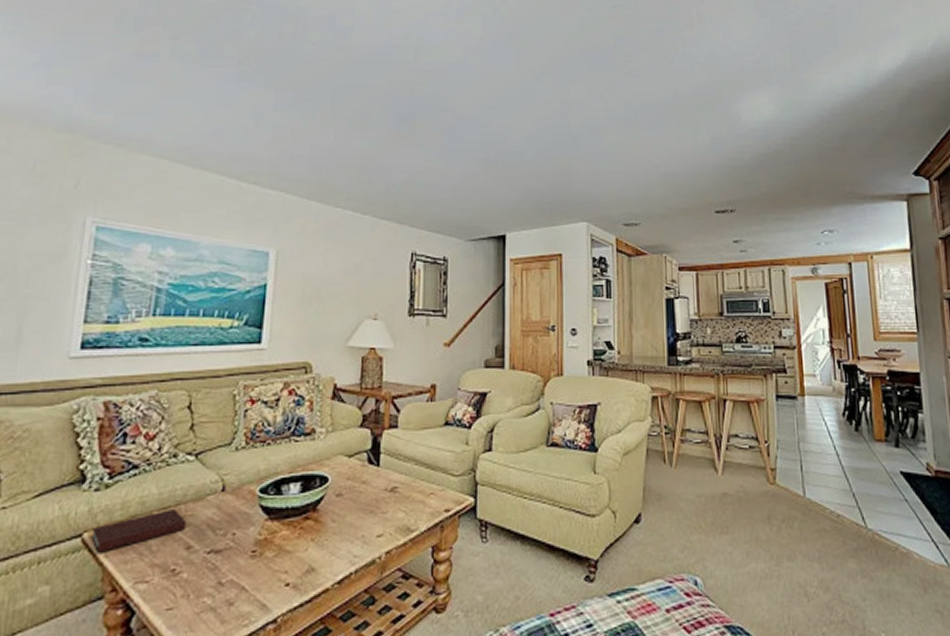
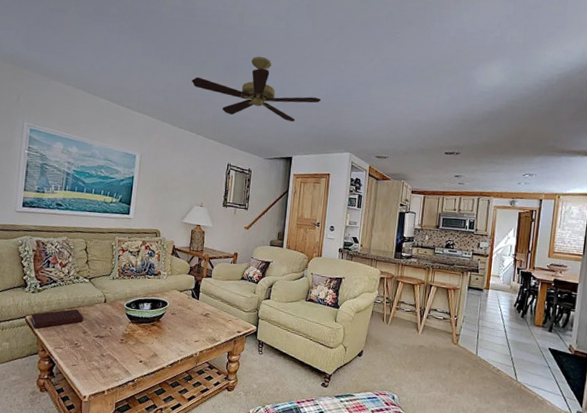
ceiling fan: none [350,101,539,187] -> present [191,56,322,122]

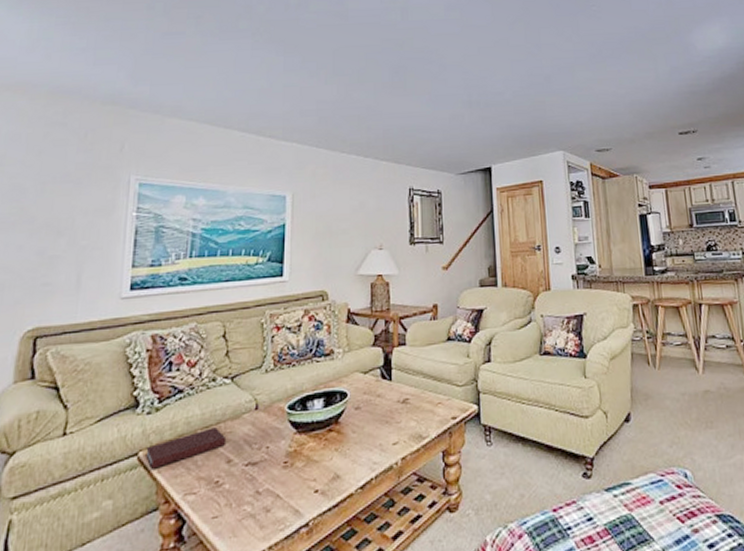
ceiling fan: present [191,56,322,122] -> none [350,53,517,127]

